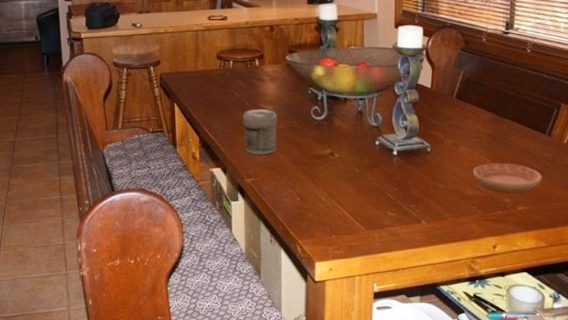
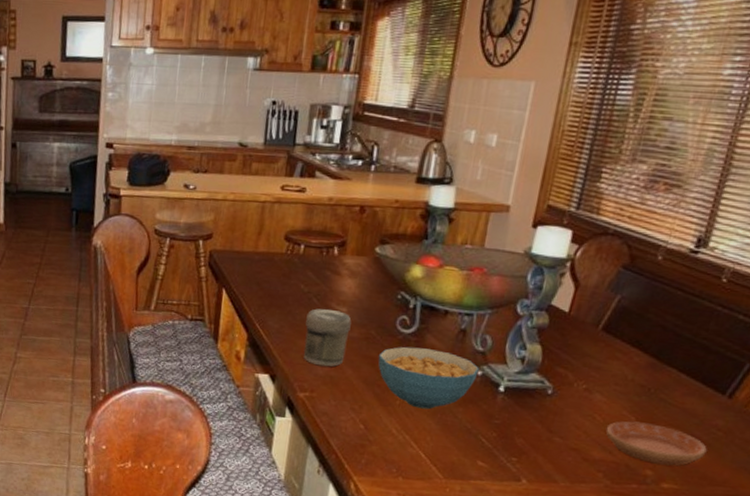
cereal bowl: none [302,130,376,177] -> present [378,346,479,410]

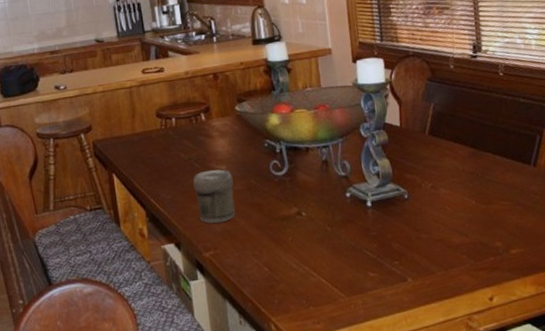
cereal bowl: present [378,346,479,410] -> none [263,183,347,240]
saucer: present [605,421,707,466] -> none [457,202,533,235]

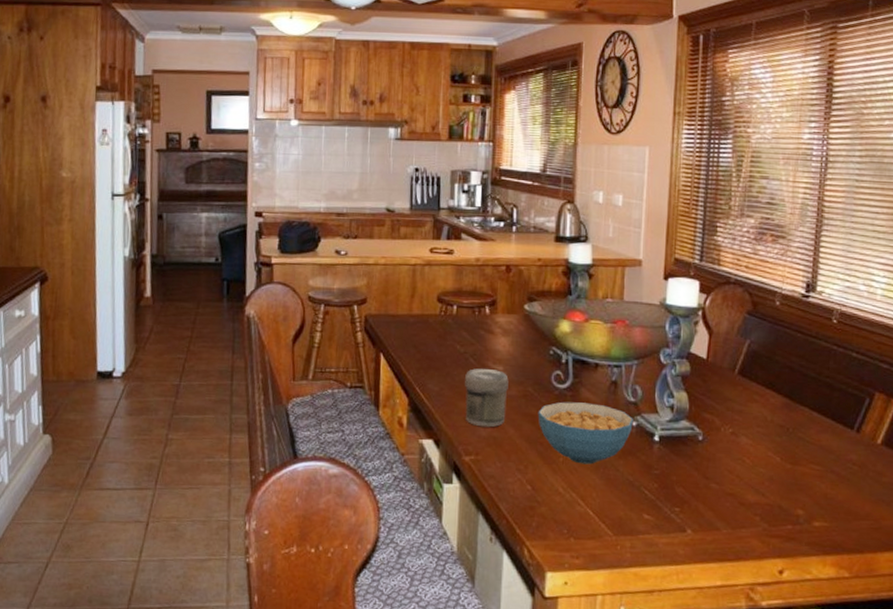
cereal bowl: none [263,183,347,240] -> present [537,402,633,465]

